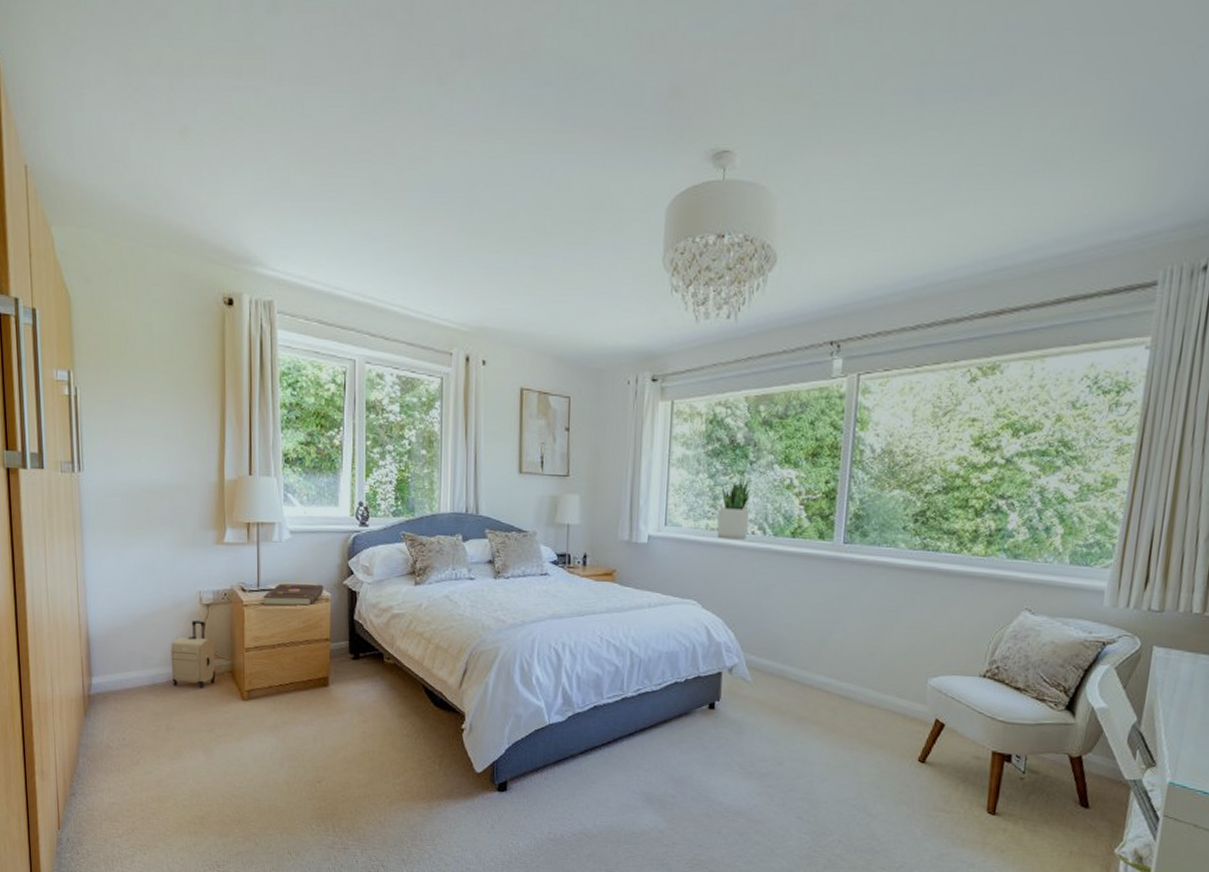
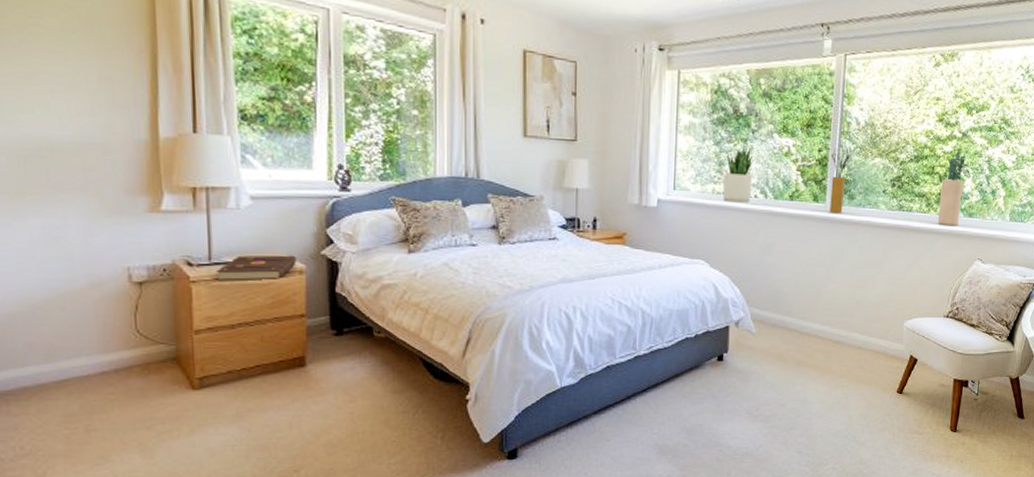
suitcase: present [171,619,216,688] -> none [88,300,155,380]
vase: none [838,479,870,553] -> present [829,148,856,214]
vase: none [973,479,1010,570] -> present [938,149,966,227]

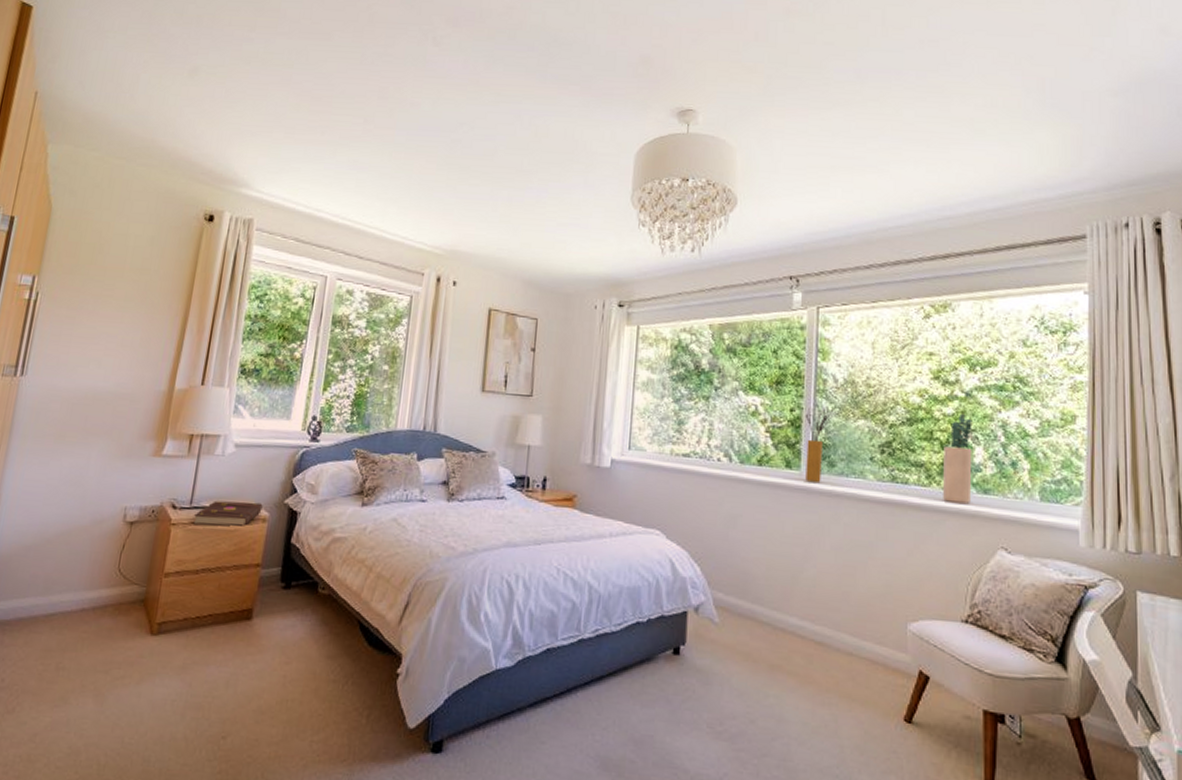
planter: present [722,146,754,203] -> none [682,404,716,467]

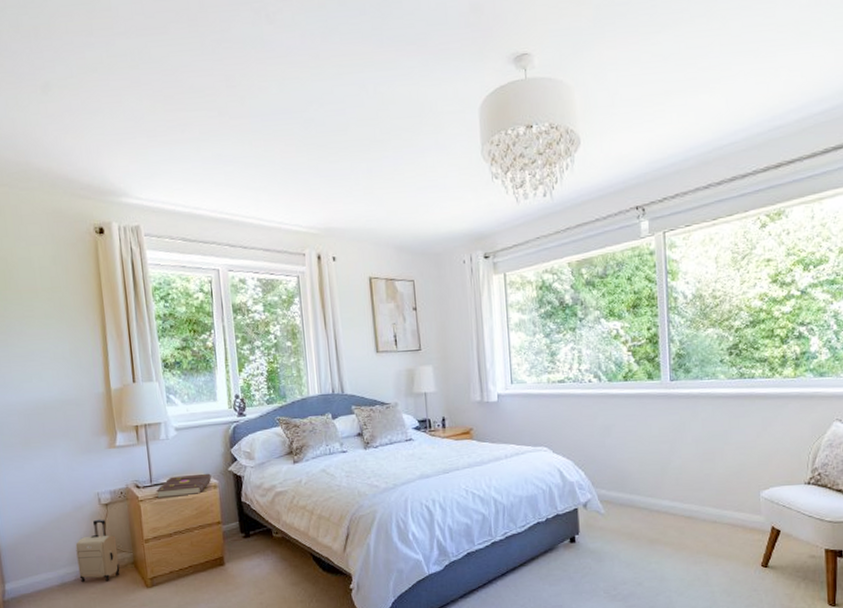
suitcase: none [74,539,132,620] -> present [75,519,120,583]
vase: present [805,408,835,484] -> none [660,322,686,389]
vase: present [943,412,972,505] -> none [784,308,810,389]

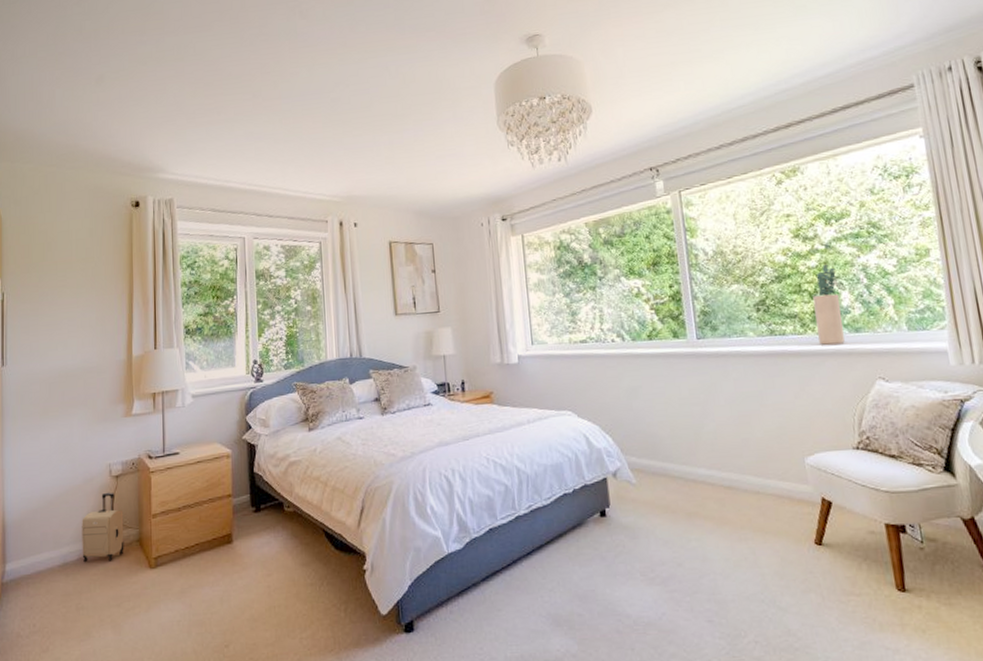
book: present [156,473,211,499] -> none [168,442,225,470]
vase: none [784,308,810,389] -> present [813,262,845,345]

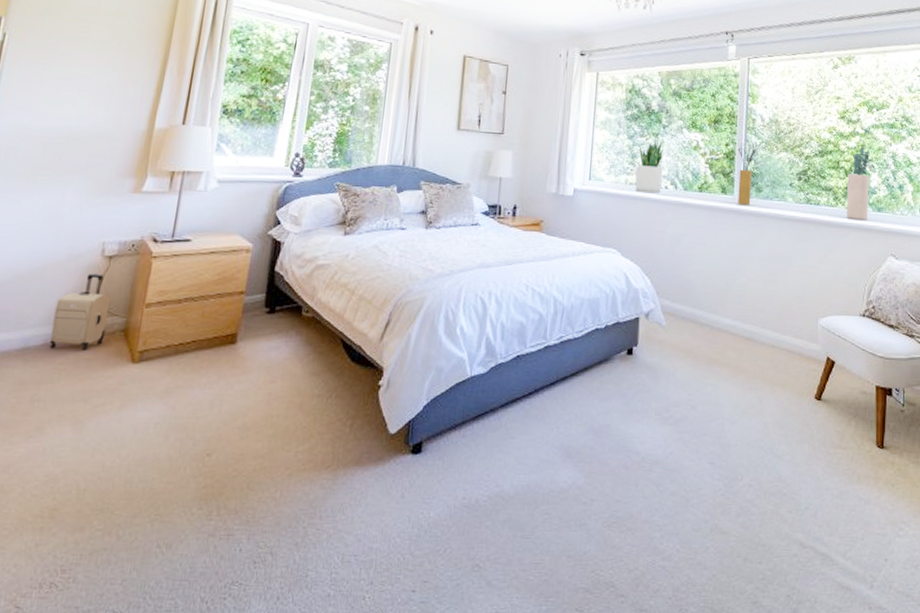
planter: none [577,293,608,351] -> present [635,140,664,194]
vase: none [683,279,709,348] -> present [737,143,762,206]

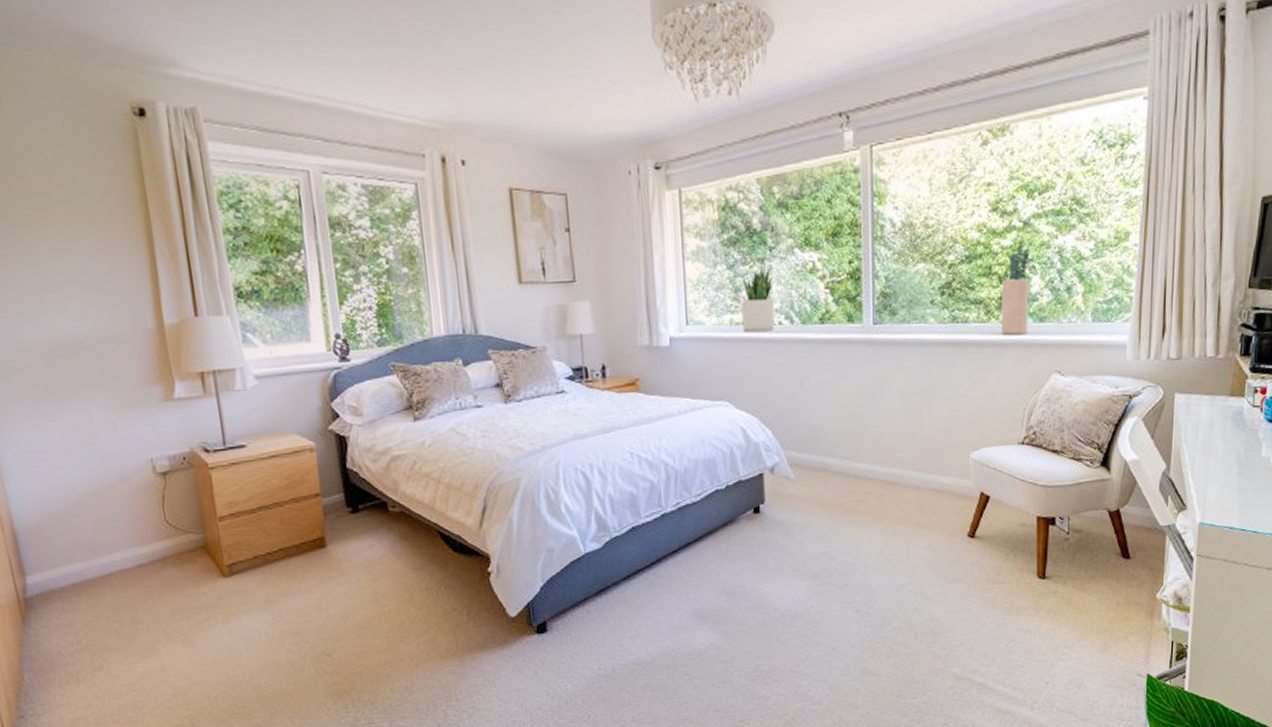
suitcase: present [49,273,111,350] -> none [123,491,187,573]
vase: present [737,143,762,206] -> none [864,255,893,334]

